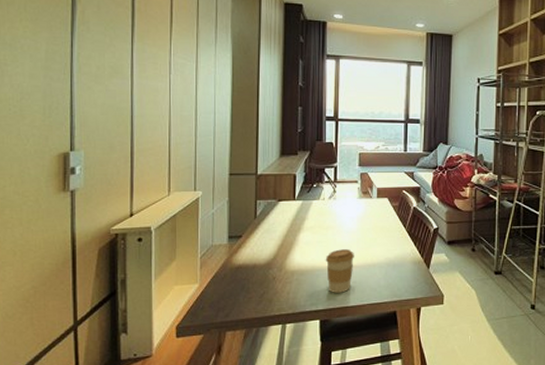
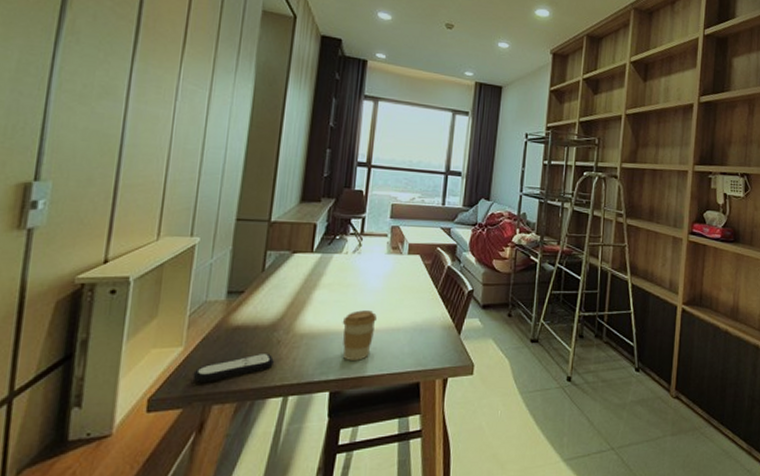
remote control: none [208,287,271,313] -> present [192,352,274,382]

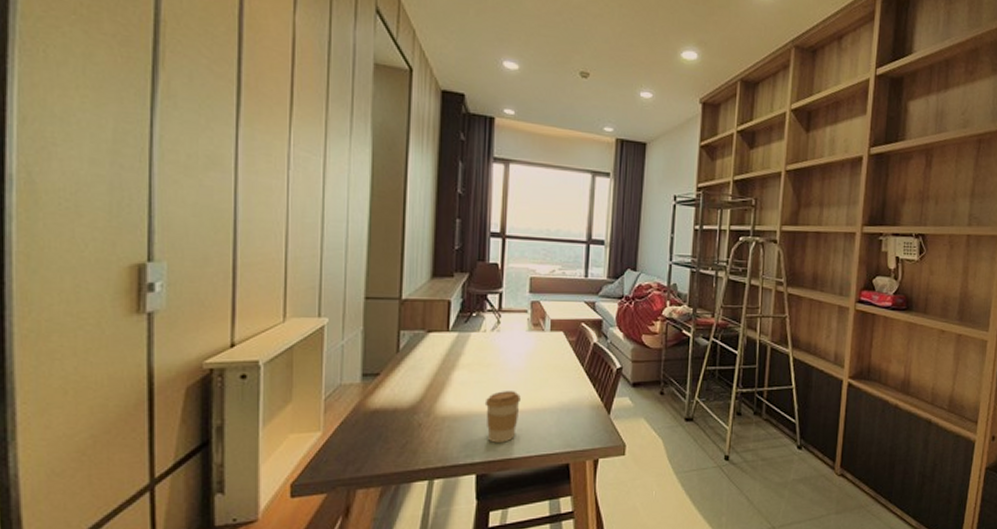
remote control: present [192,352,274,382] -> none [334,436,416,467]

